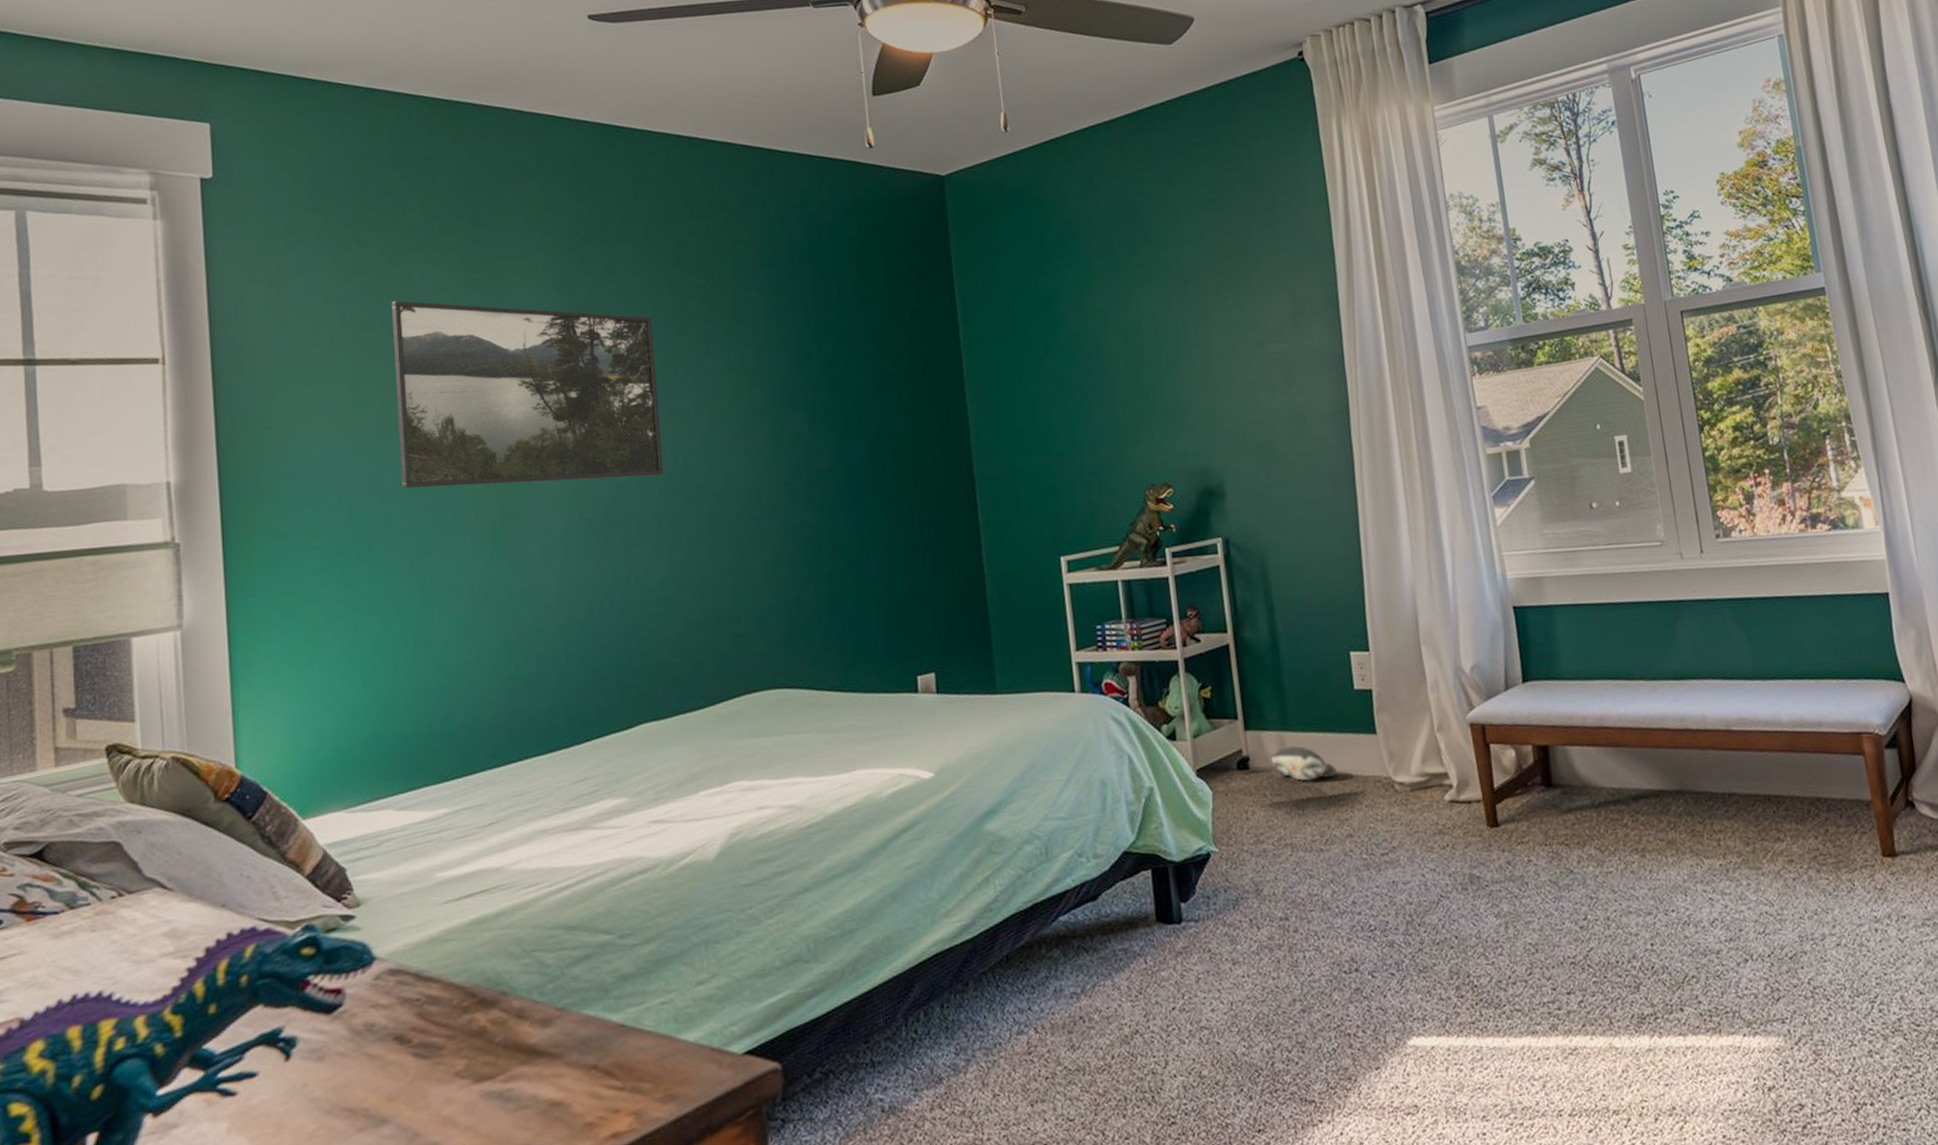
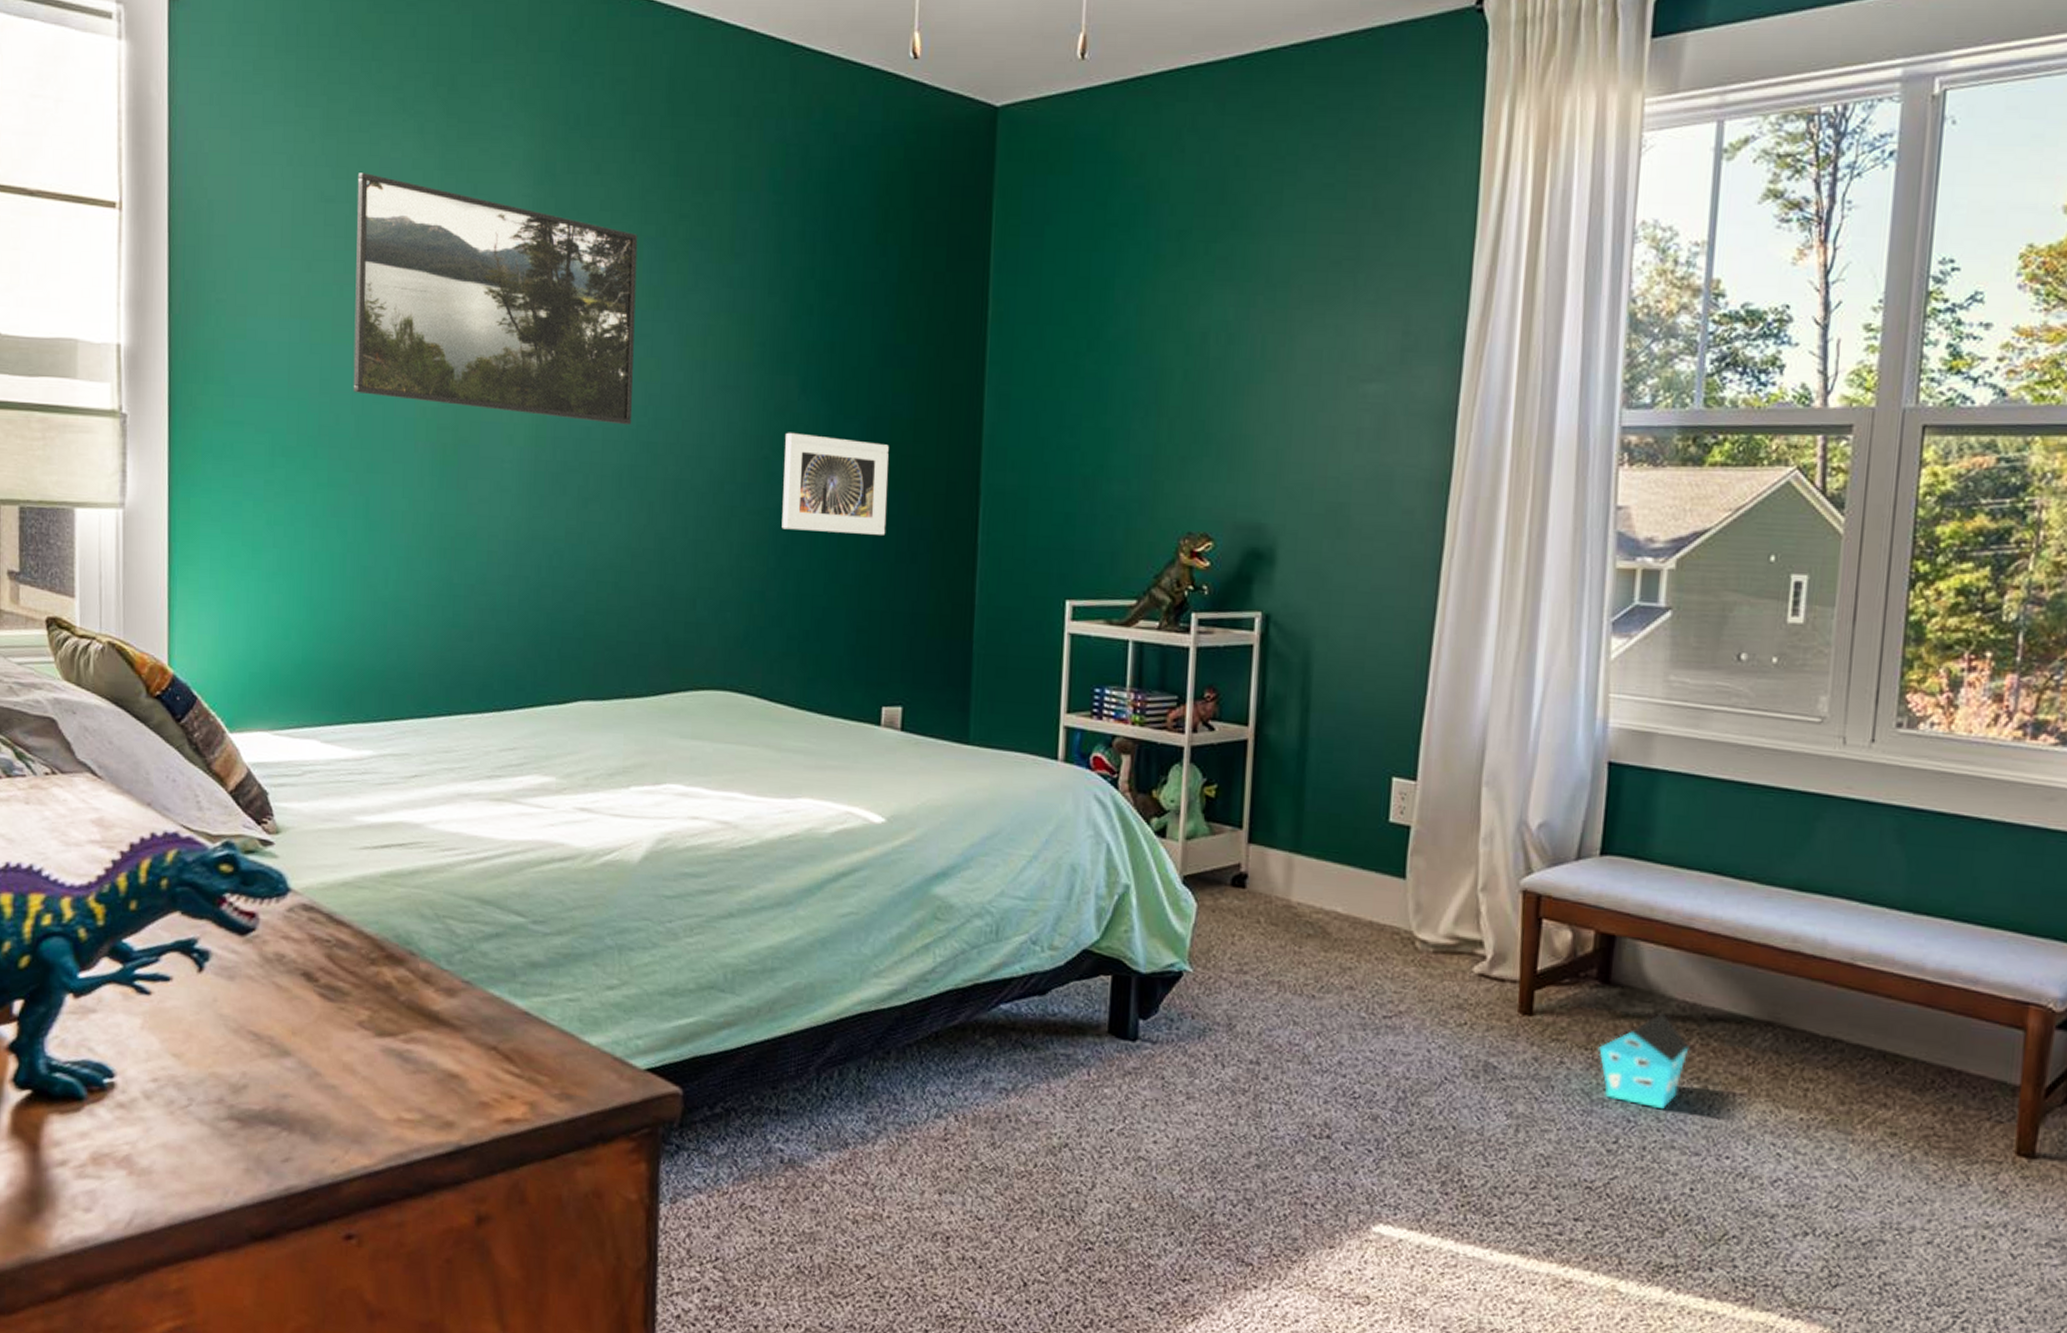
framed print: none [802,455,900,541] -> present [781,432,889,535]
plush toy: present [1272,745,1338,782] -> none [1274,871,1350,917]
toy house: none [1554,802,1624,883] -> present [1597,1013,1690,1109]

